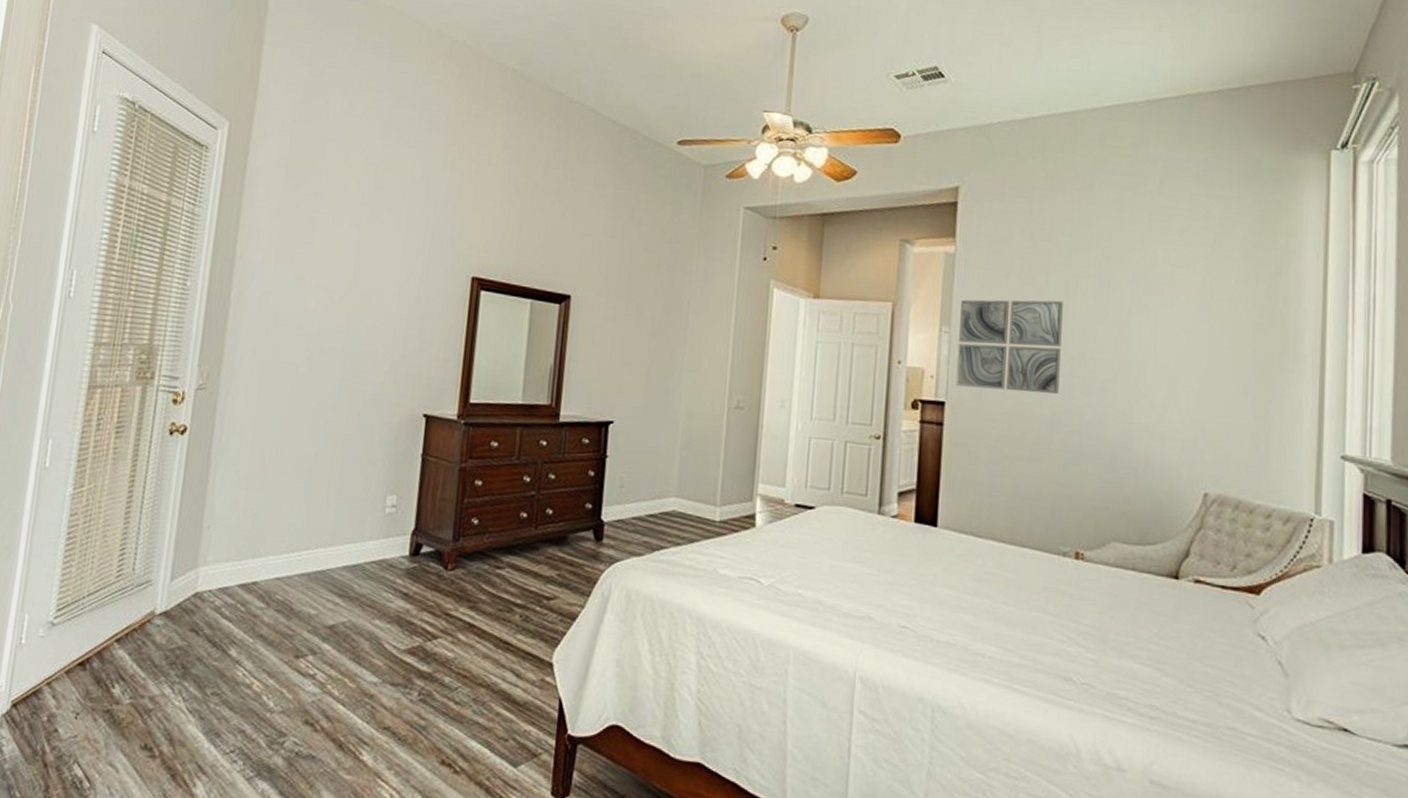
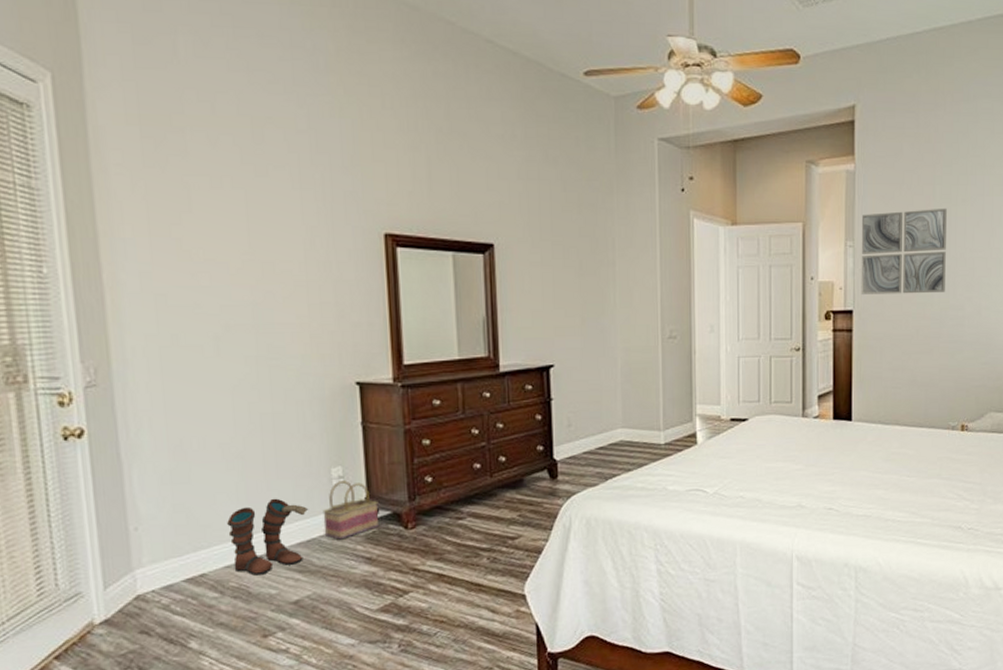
boots: none [283,517,360,593] -> present [227,498,309,575]
basket: none [369,510,424,570] -> present [322,480,378,540]

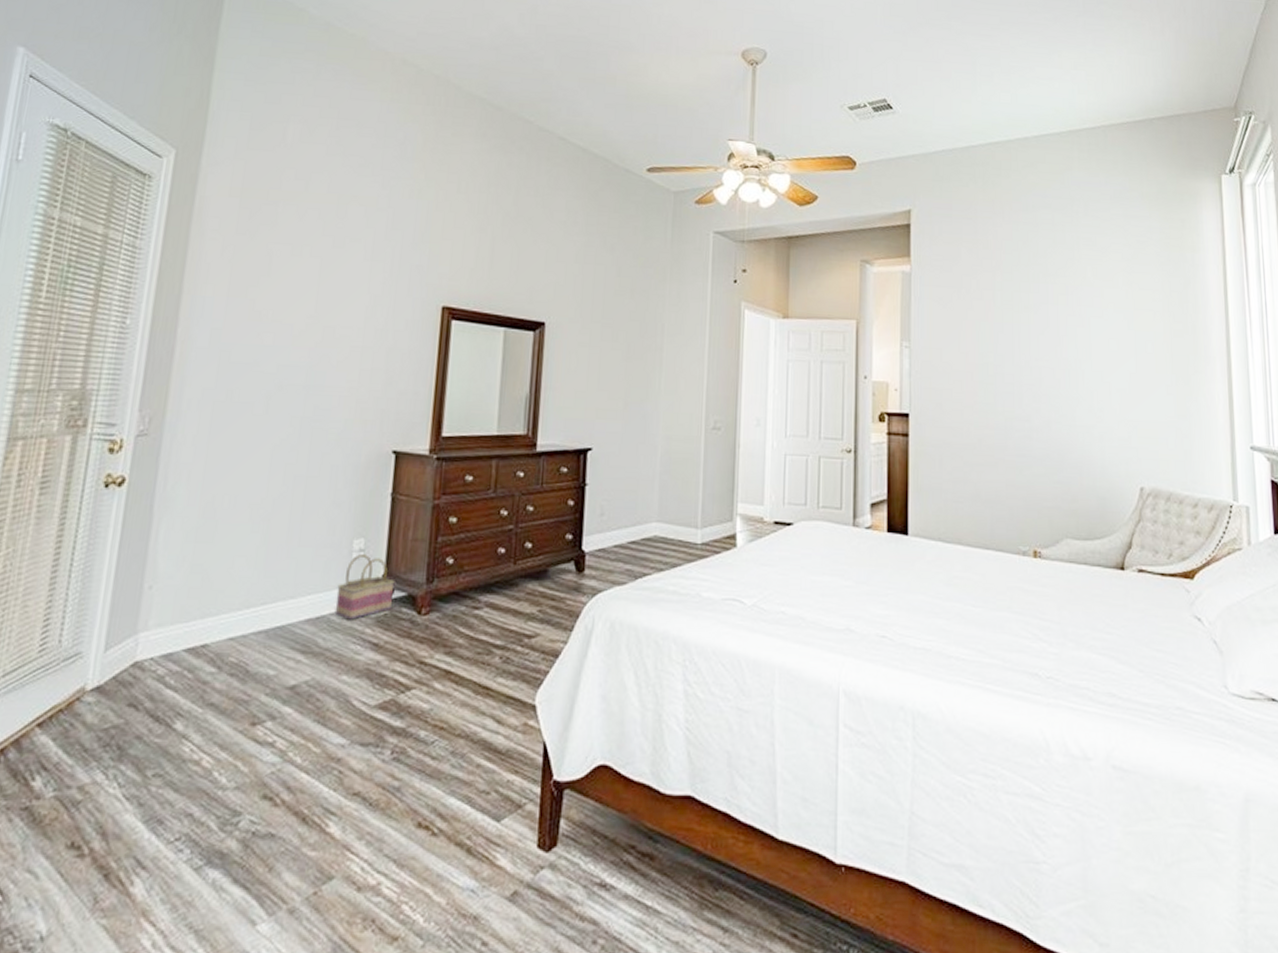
boots: present [227,498,309,575] -> none [237,567,324,652]
wall art: present [861,208,947,294] -> none [917,314,1010,402]

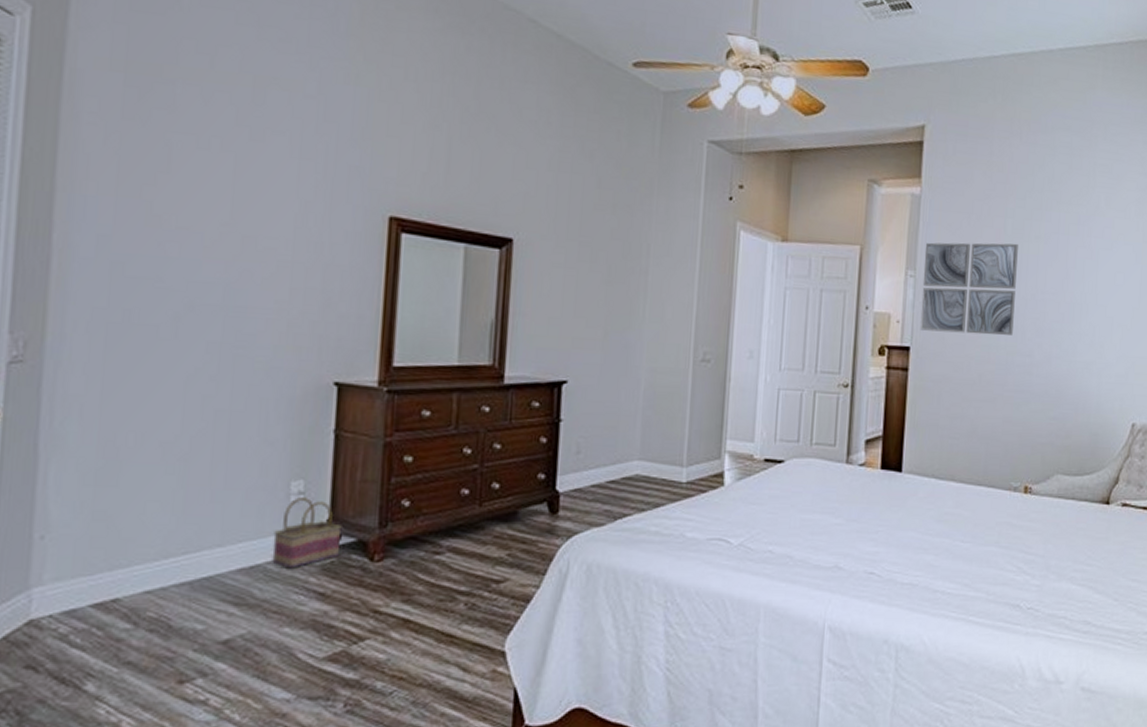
wall art: none [917,314,1010,402] -> present [920,242,1018,336]

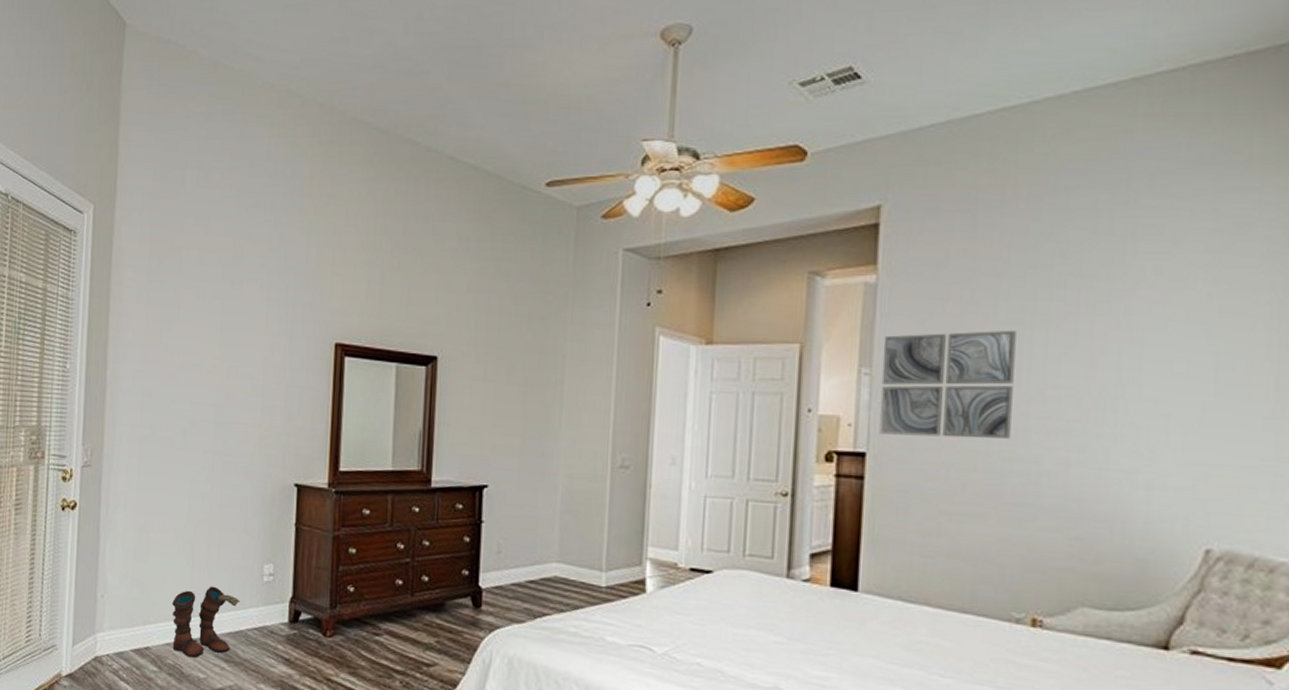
boots: none [154,512,258,605] -> present [172,586,241,658]
basket: present [272,497,342,569] -> none [251,578,302,637]

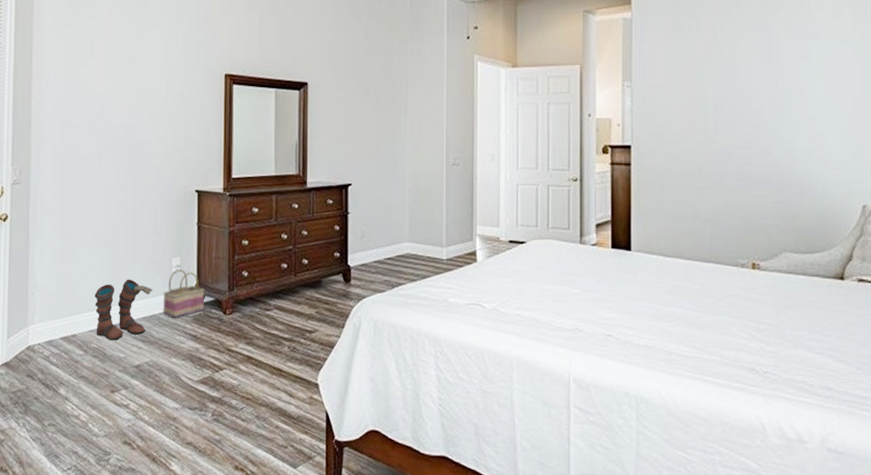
basket: none [251,578,302,637] -> present [163,269,205,318]
wall art: present [878,330,1016,439] -> none [639,51,729,132]

